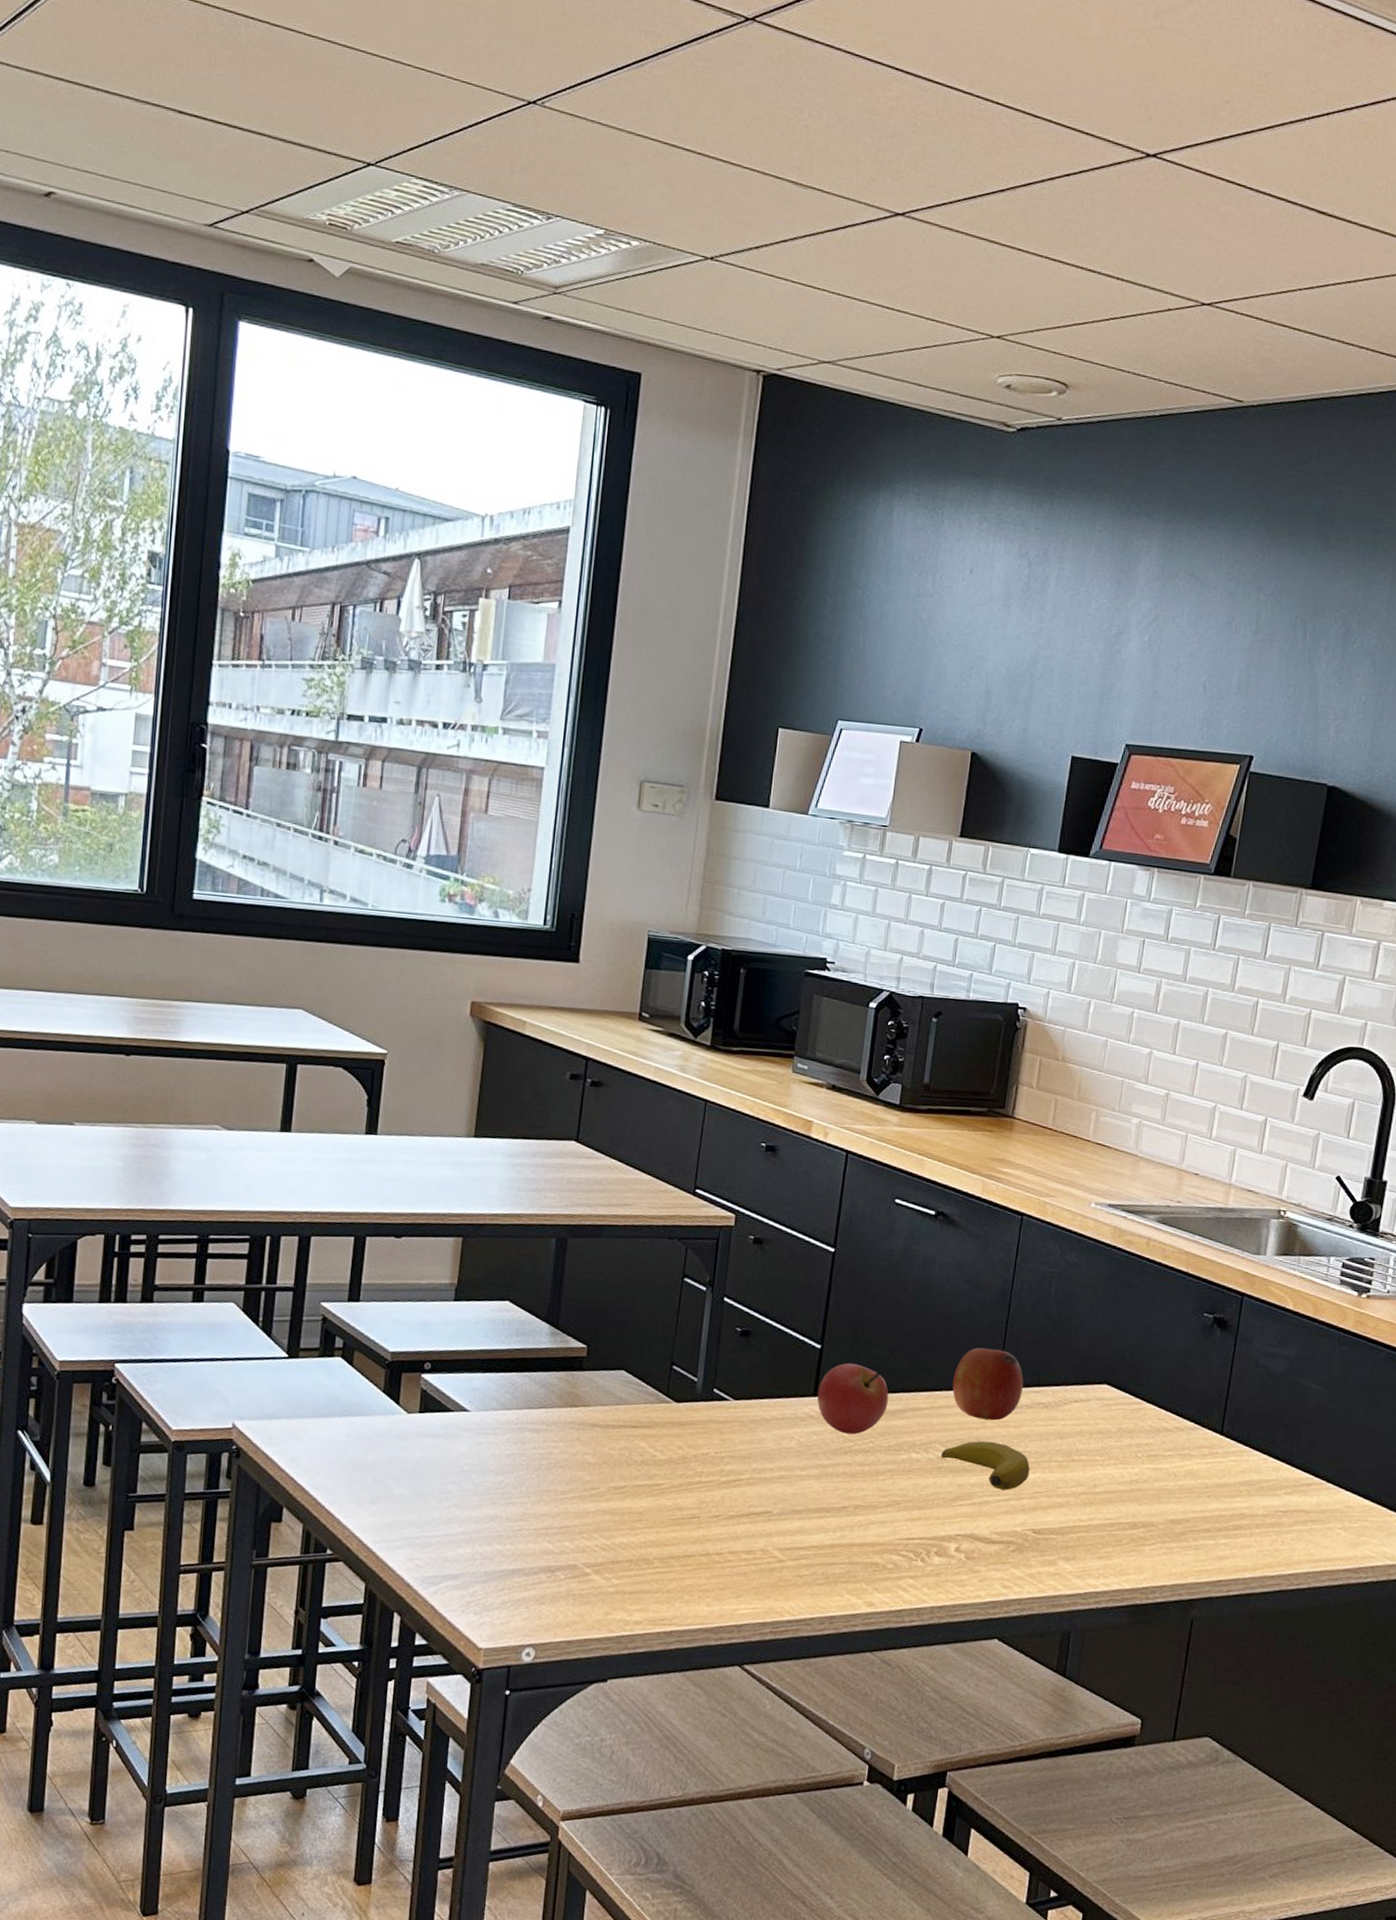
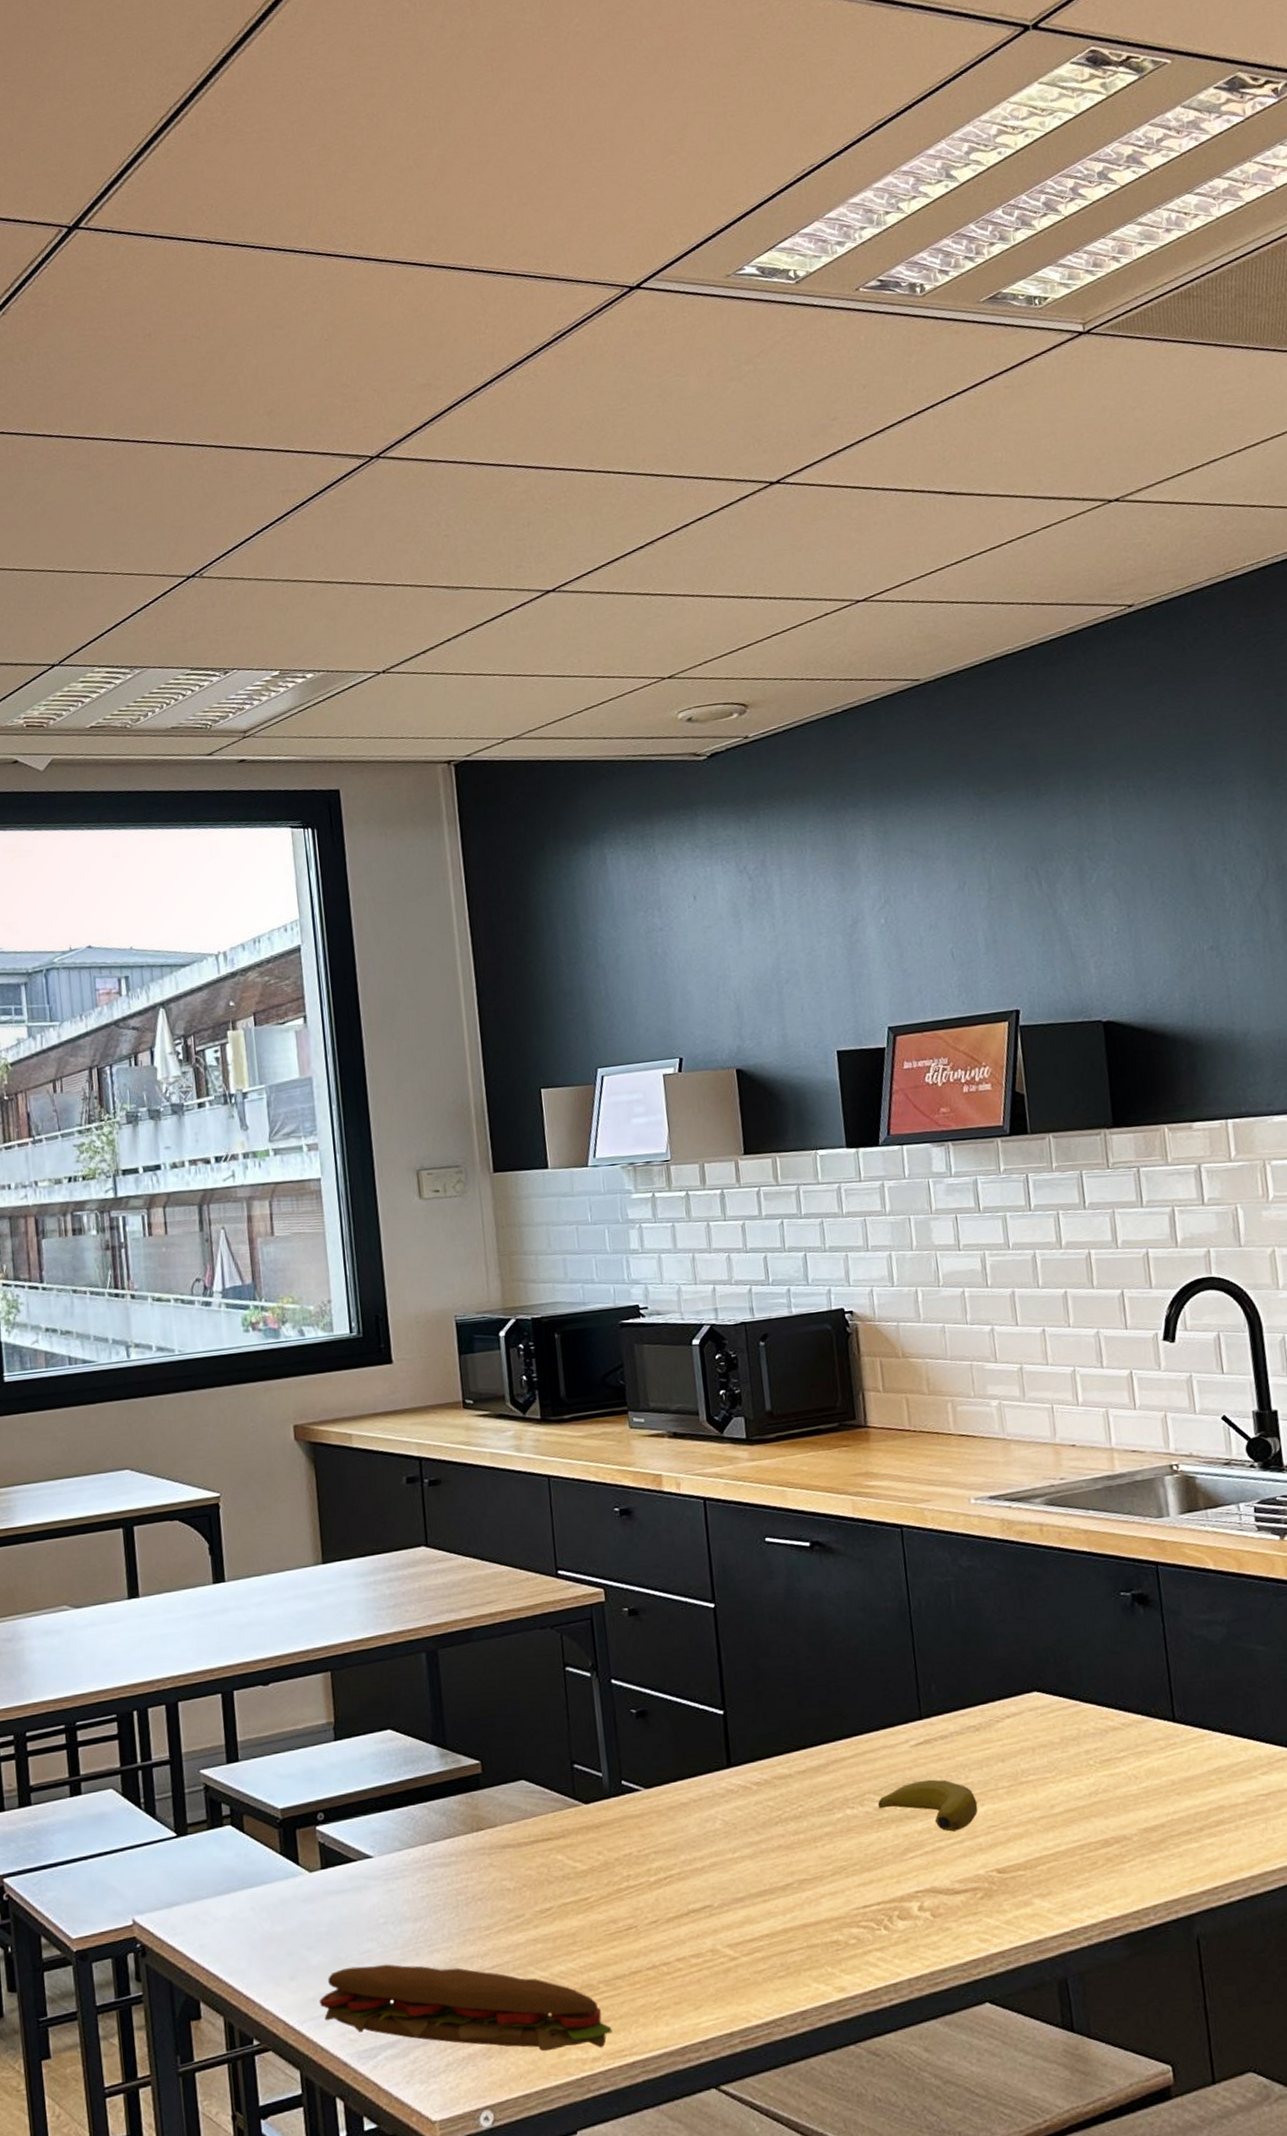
sandwich: none [394,1503,658,1615] -> present [318,1964,613,2052]
fruit: present [817,1362,889,1435] -> none [731,1723,809,1803]
fruit: present [952,1347,1024,1421] -> none [870,1676,949,1758]

